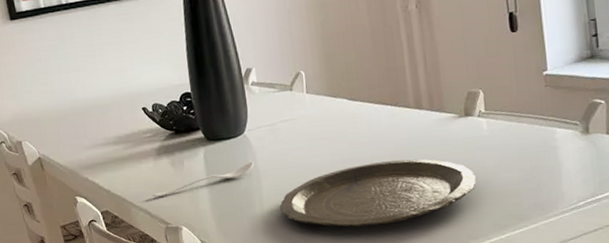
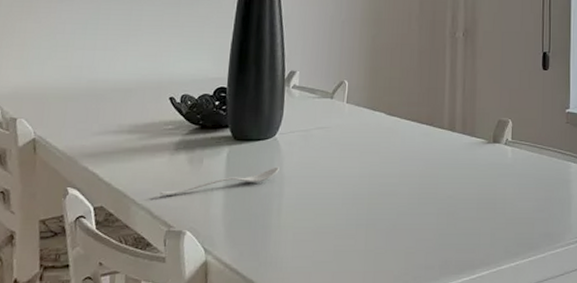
plate: present [279,159,476,227] -> none [298,178,495,244]

